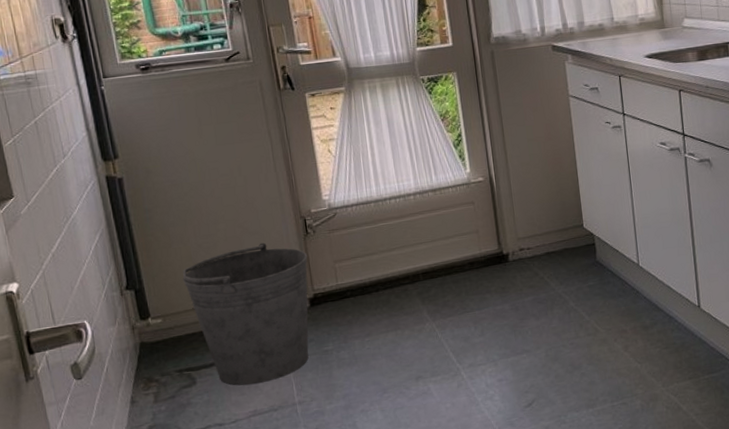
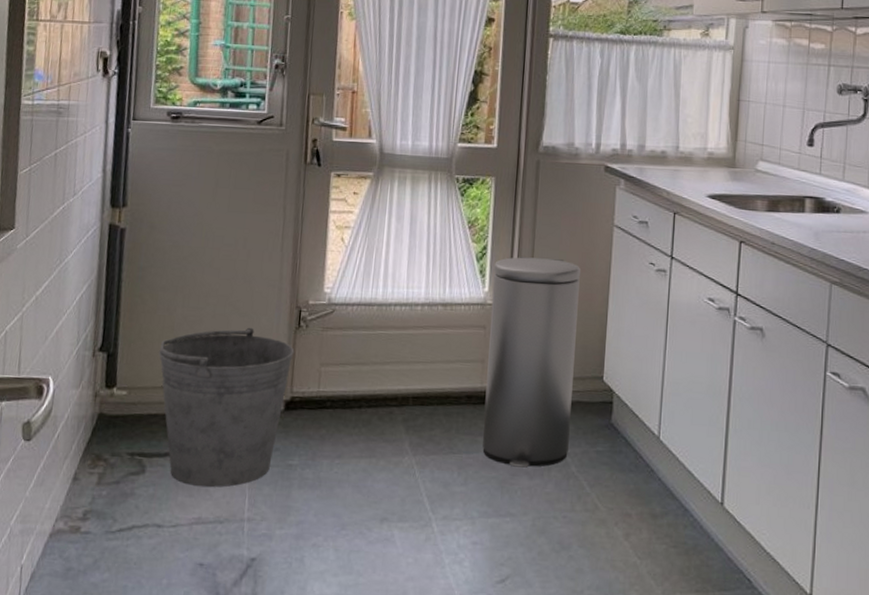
pedal bin: none [471,133,565,313] -> present [482,257,581,468]

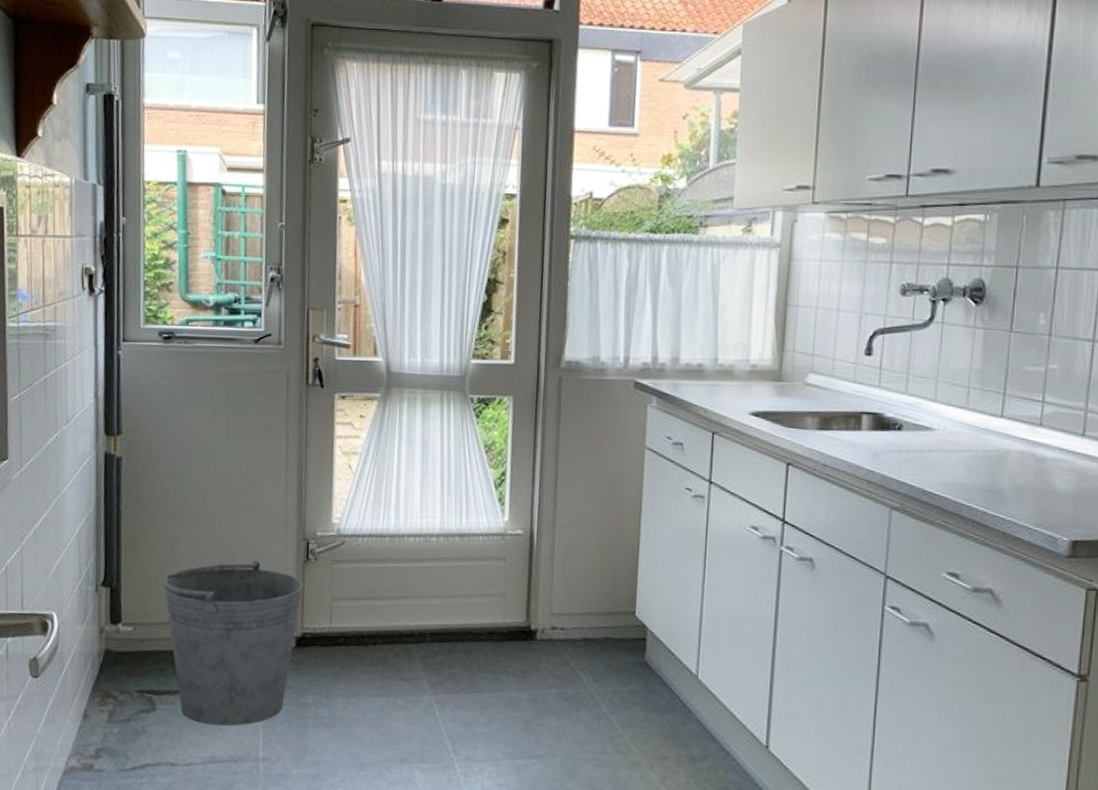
pedal bin: present [482,257,581,468] -> none [506,483,609,708]

